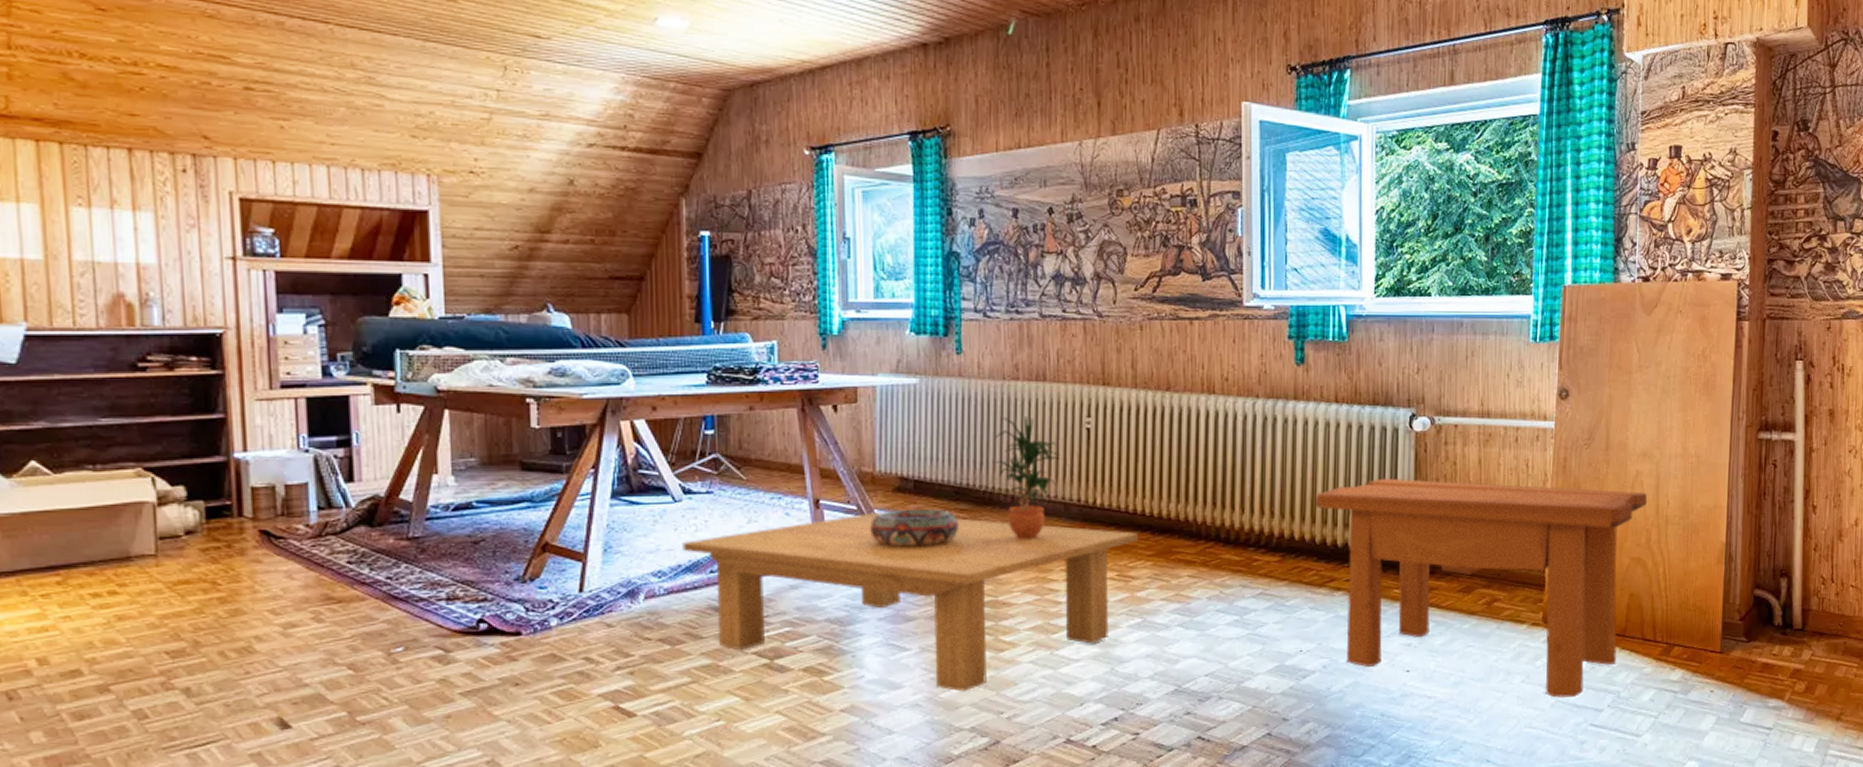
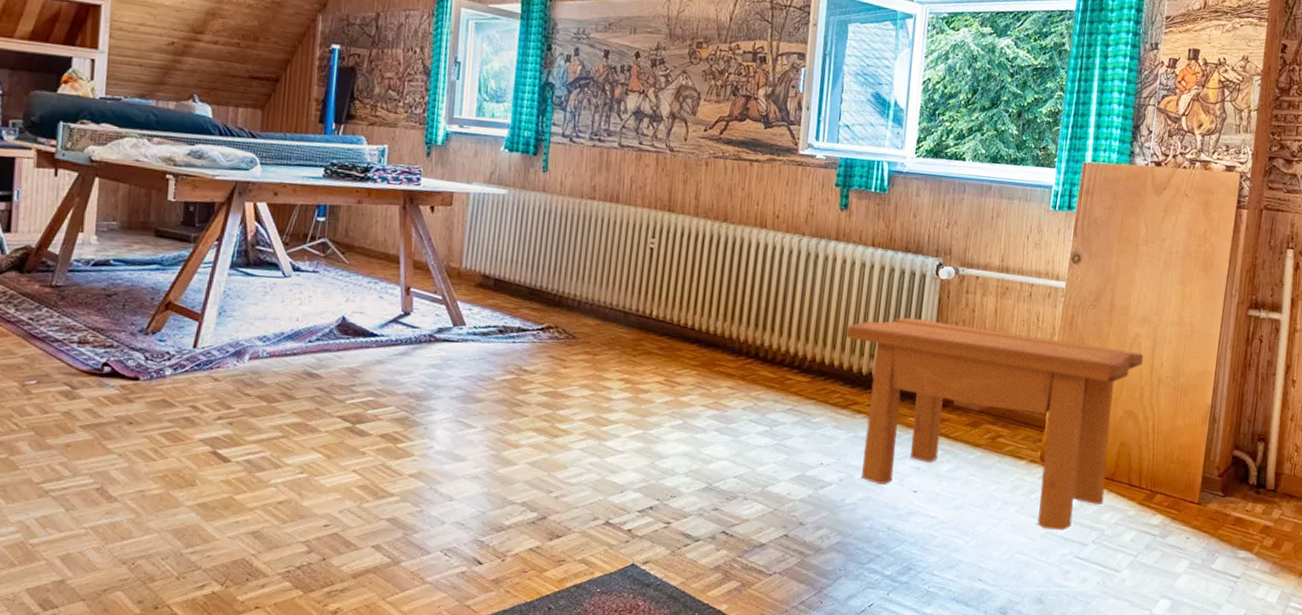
coffee table: present [682,511,1138,692] -> none [287,302,686,470]
decorative bowl: present [870,509,958,547] -> none [452,303,530,338]
potted plant: present [993,416,1062,539] -> none [565,230,626,341]

